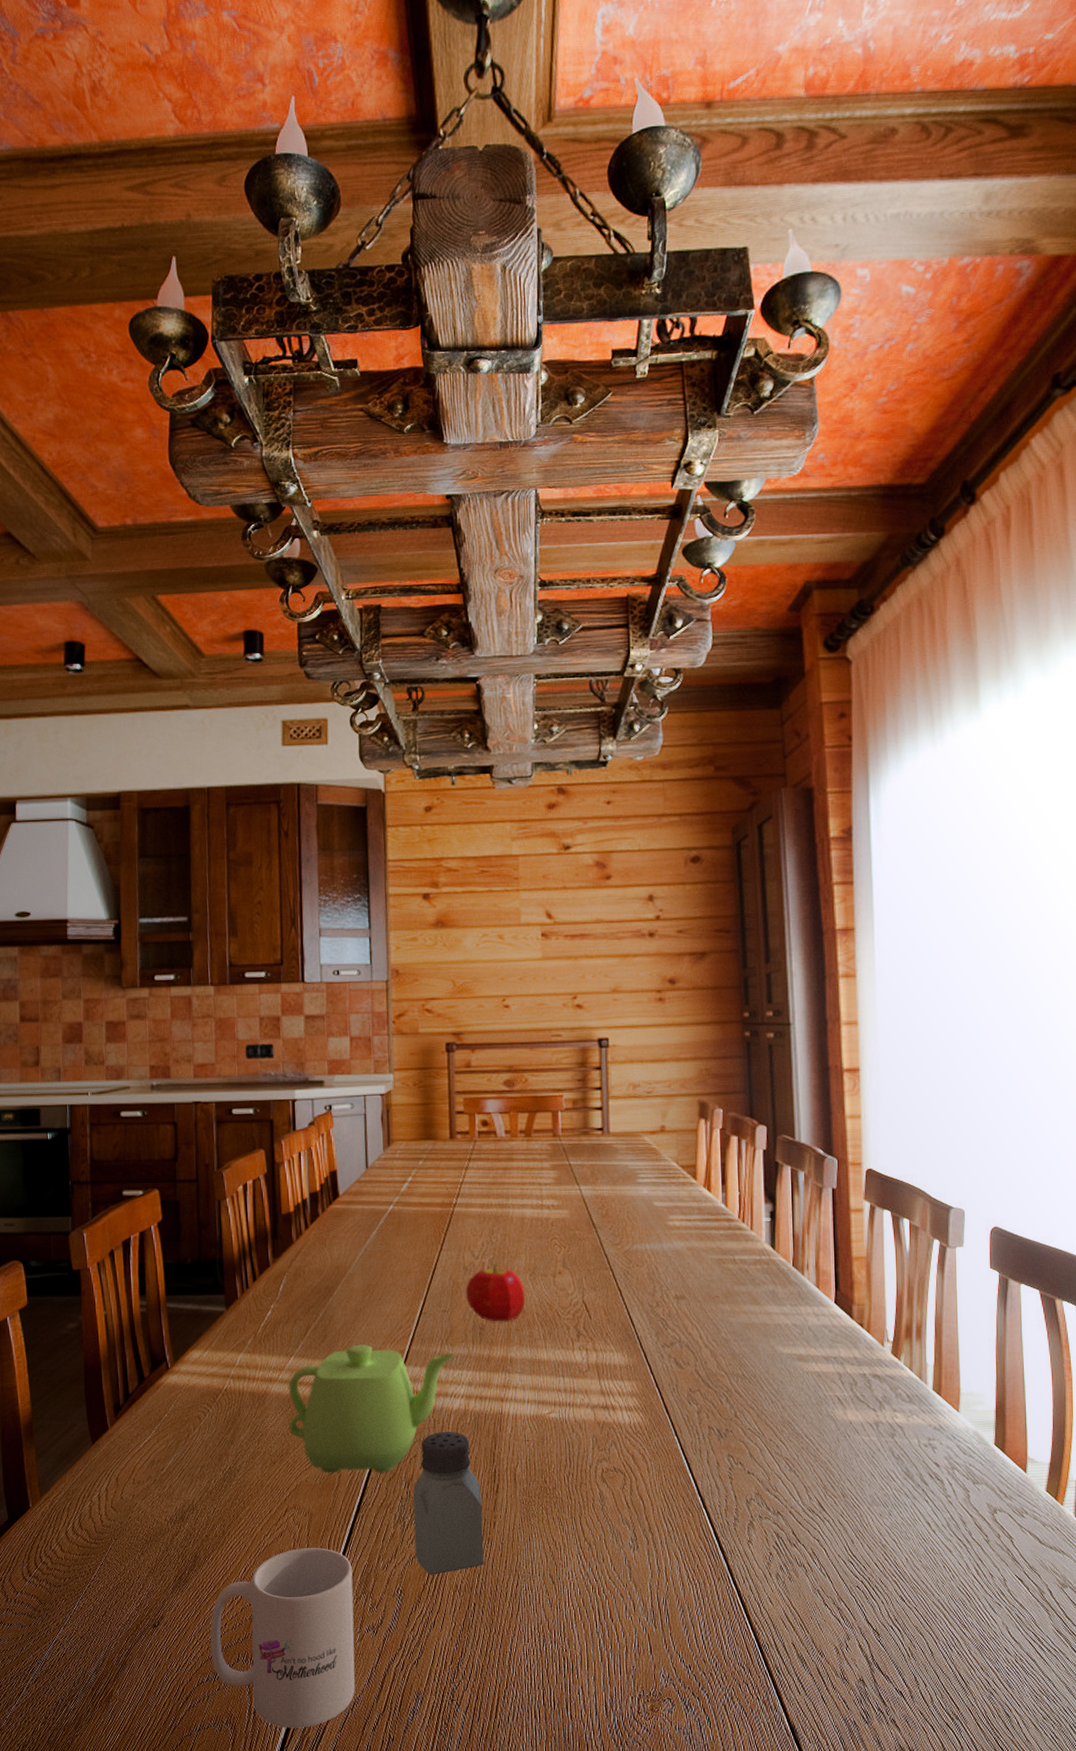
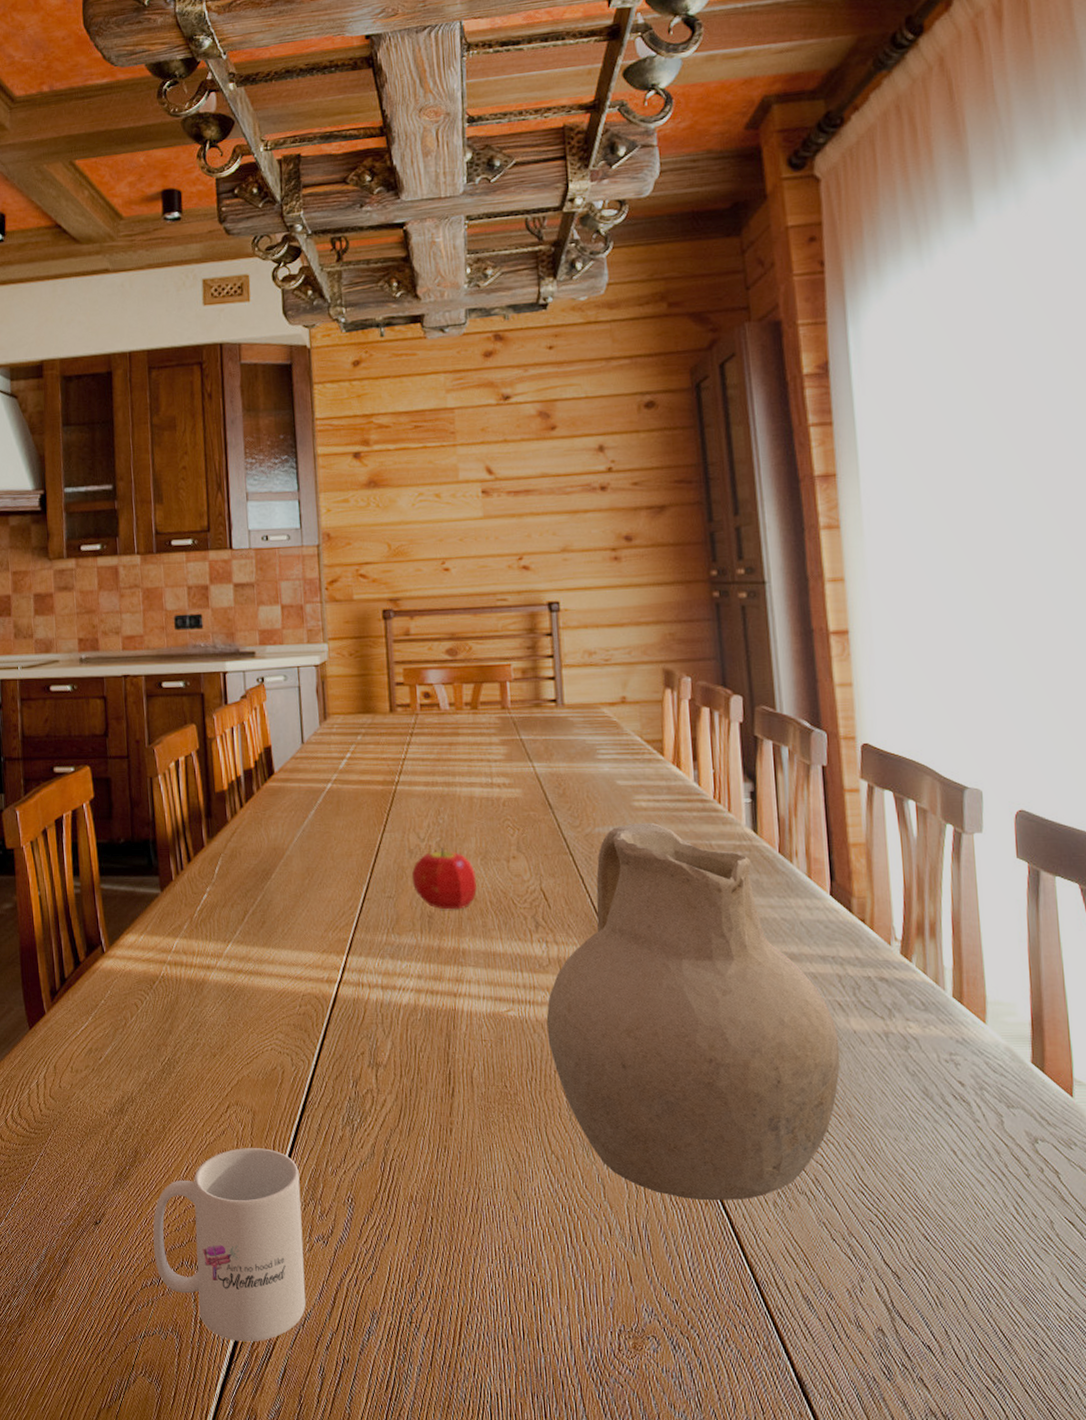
teapot: present [288,1344,455,1474] -> none [227,931,403,1070]
saltshaker: present [413,1431,484,1575] -> none [362,1027,440,1184]
ceramic pitcher: none [584,1239,838,1576] -> present [546,822,840,1201]

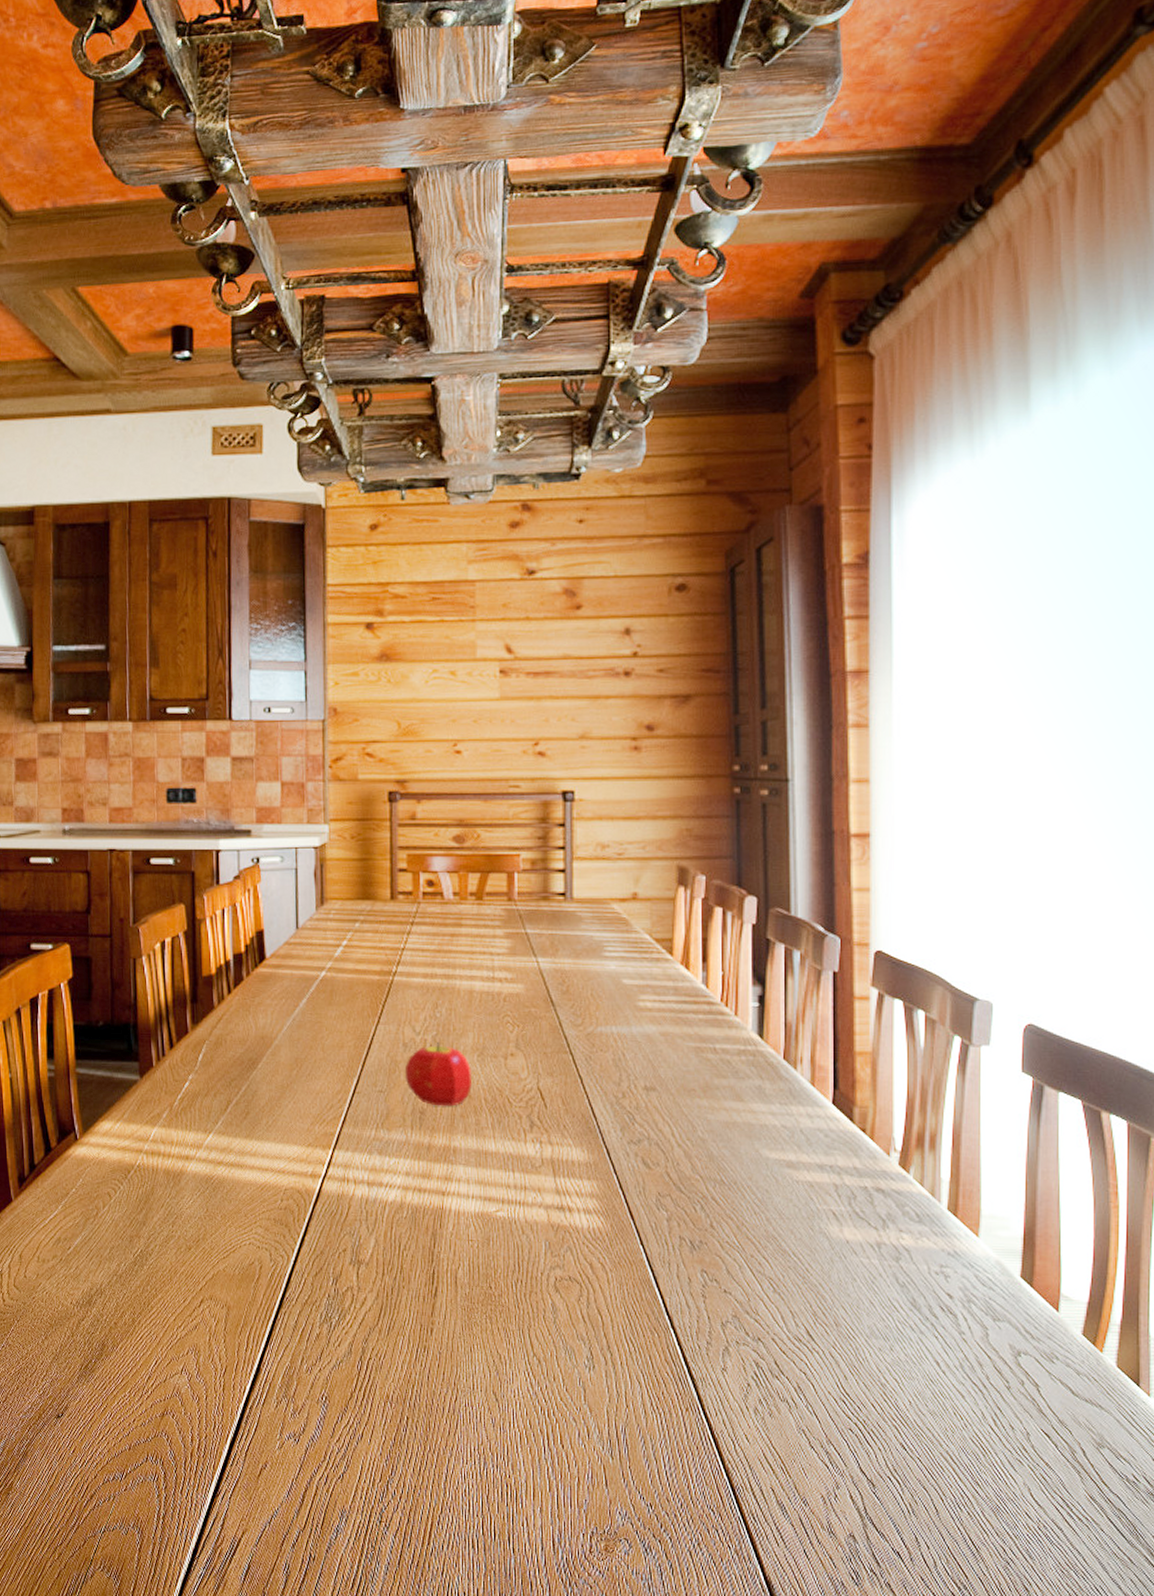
mug: present [153,1148,306,1342] -> none [117,1343,274,1539]
ceramic pitcher: present [546,822,840,1201] -> none [536,1023,831,1407]

